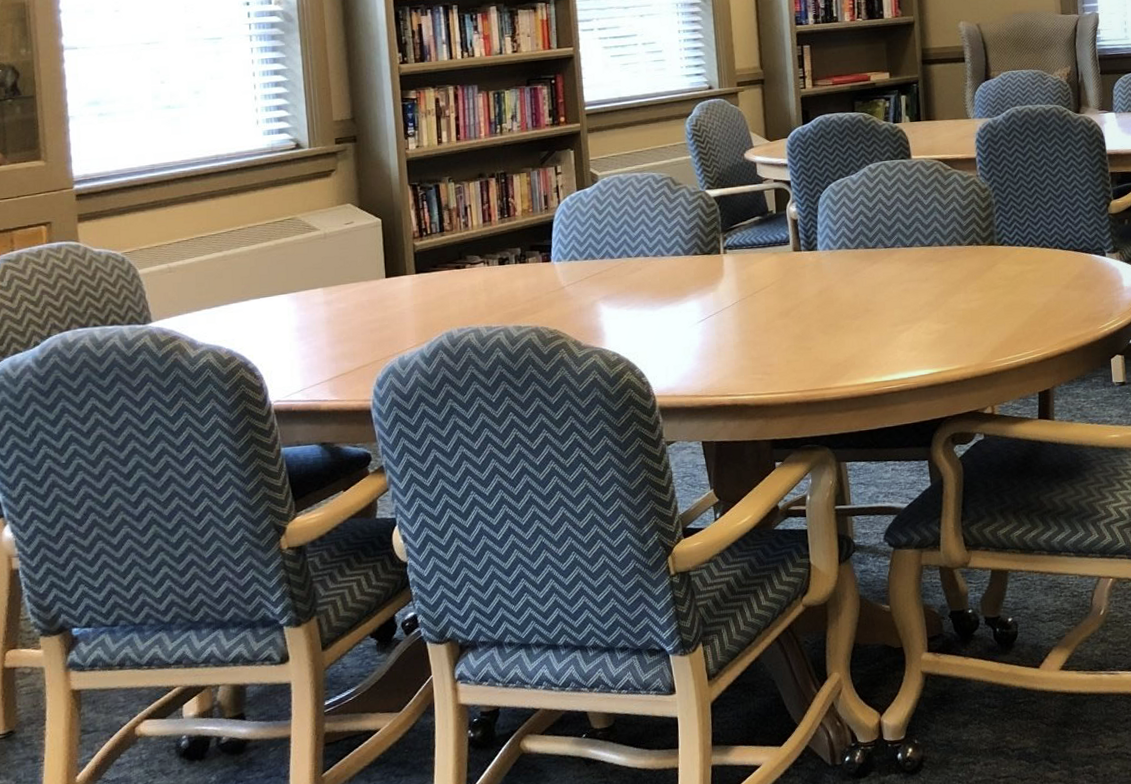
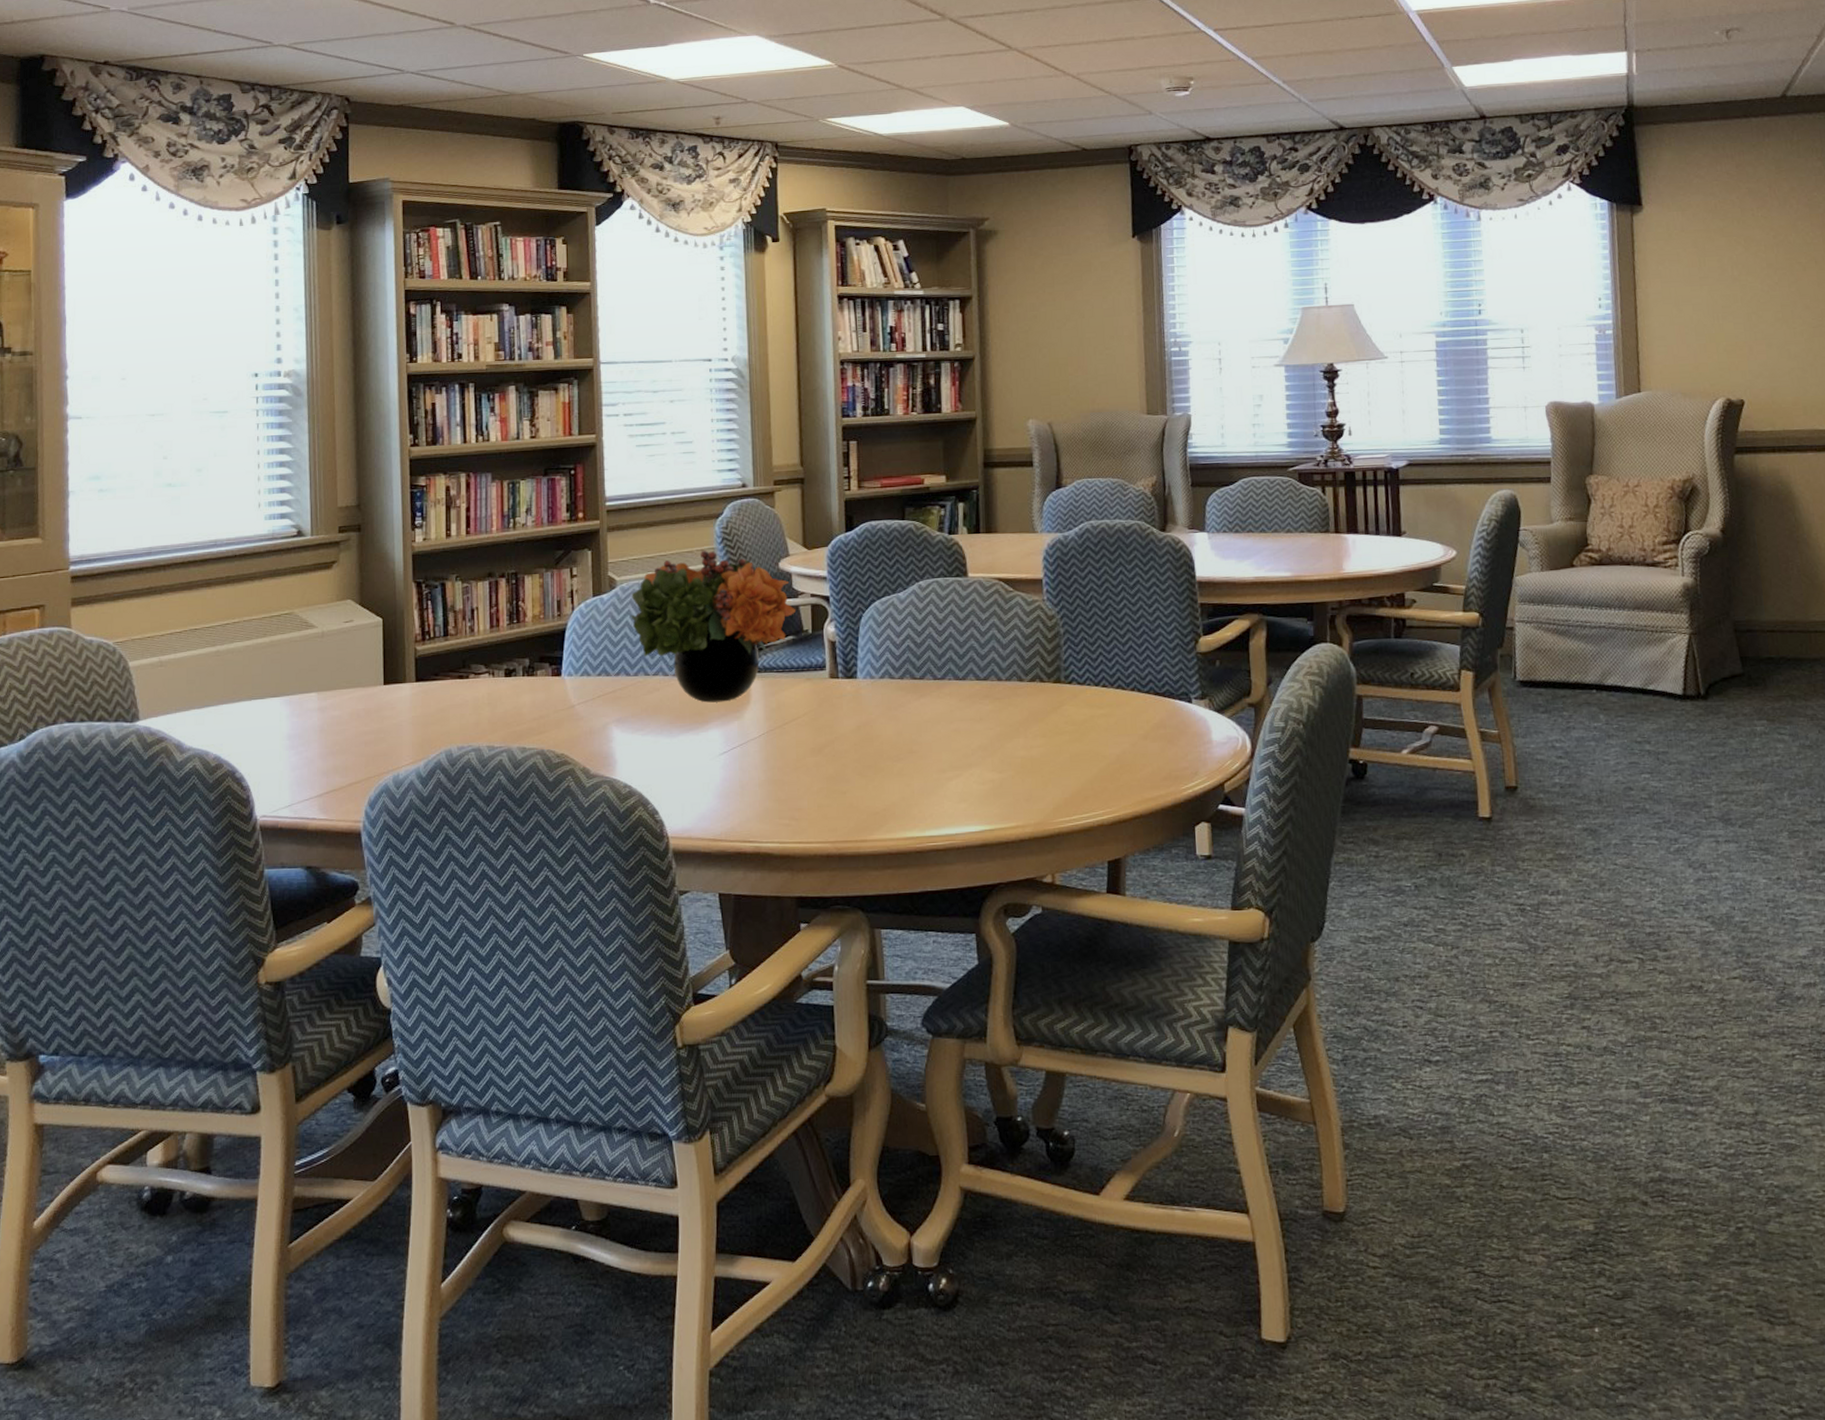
flower arrangement: none [612,146,761,278] -> present [631,550,795,703]

